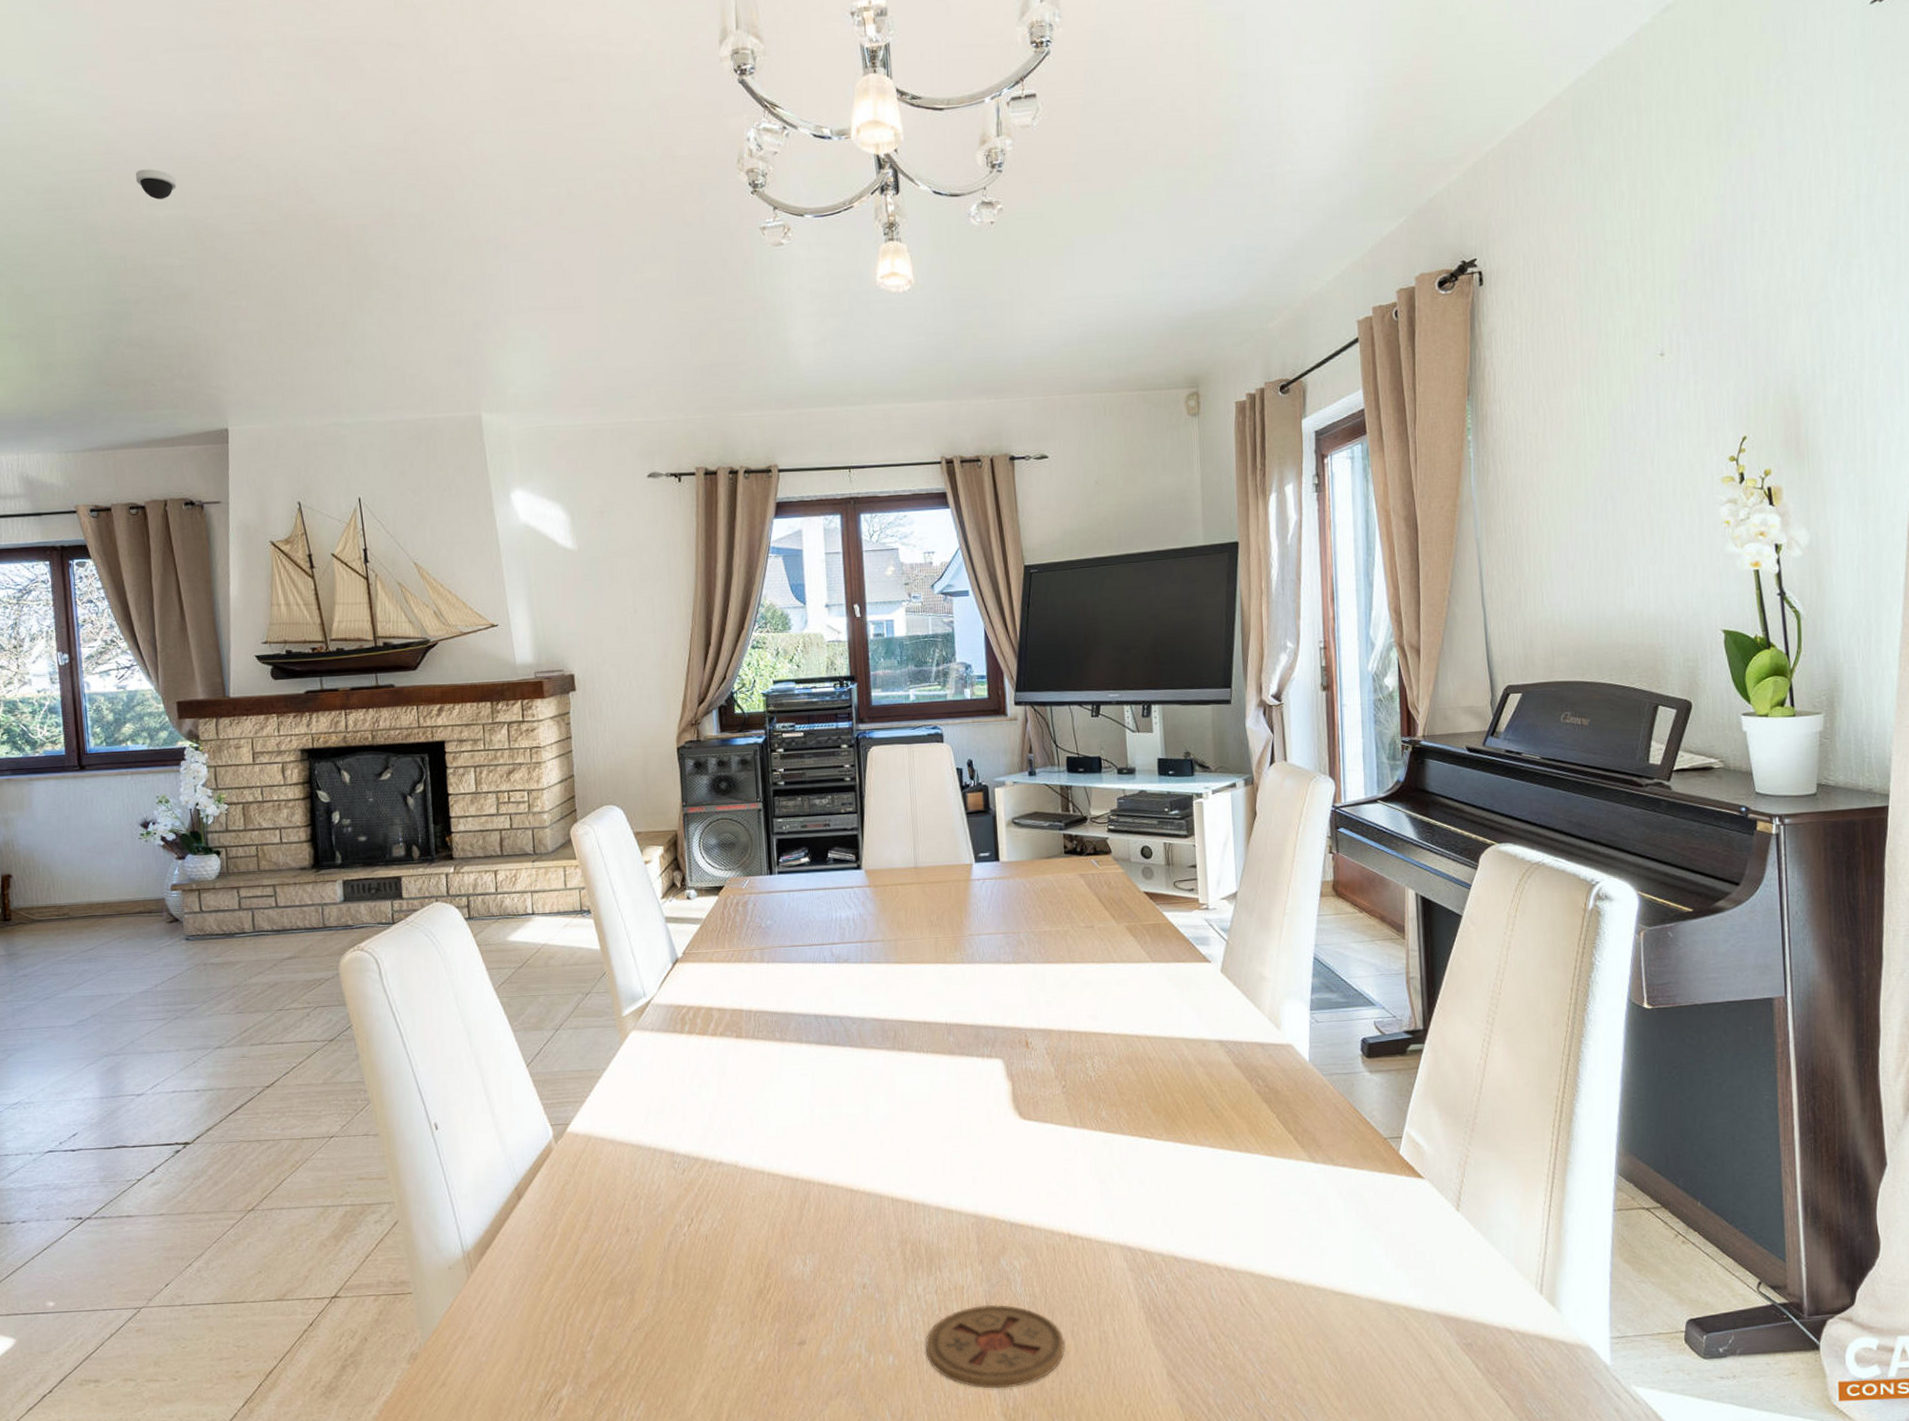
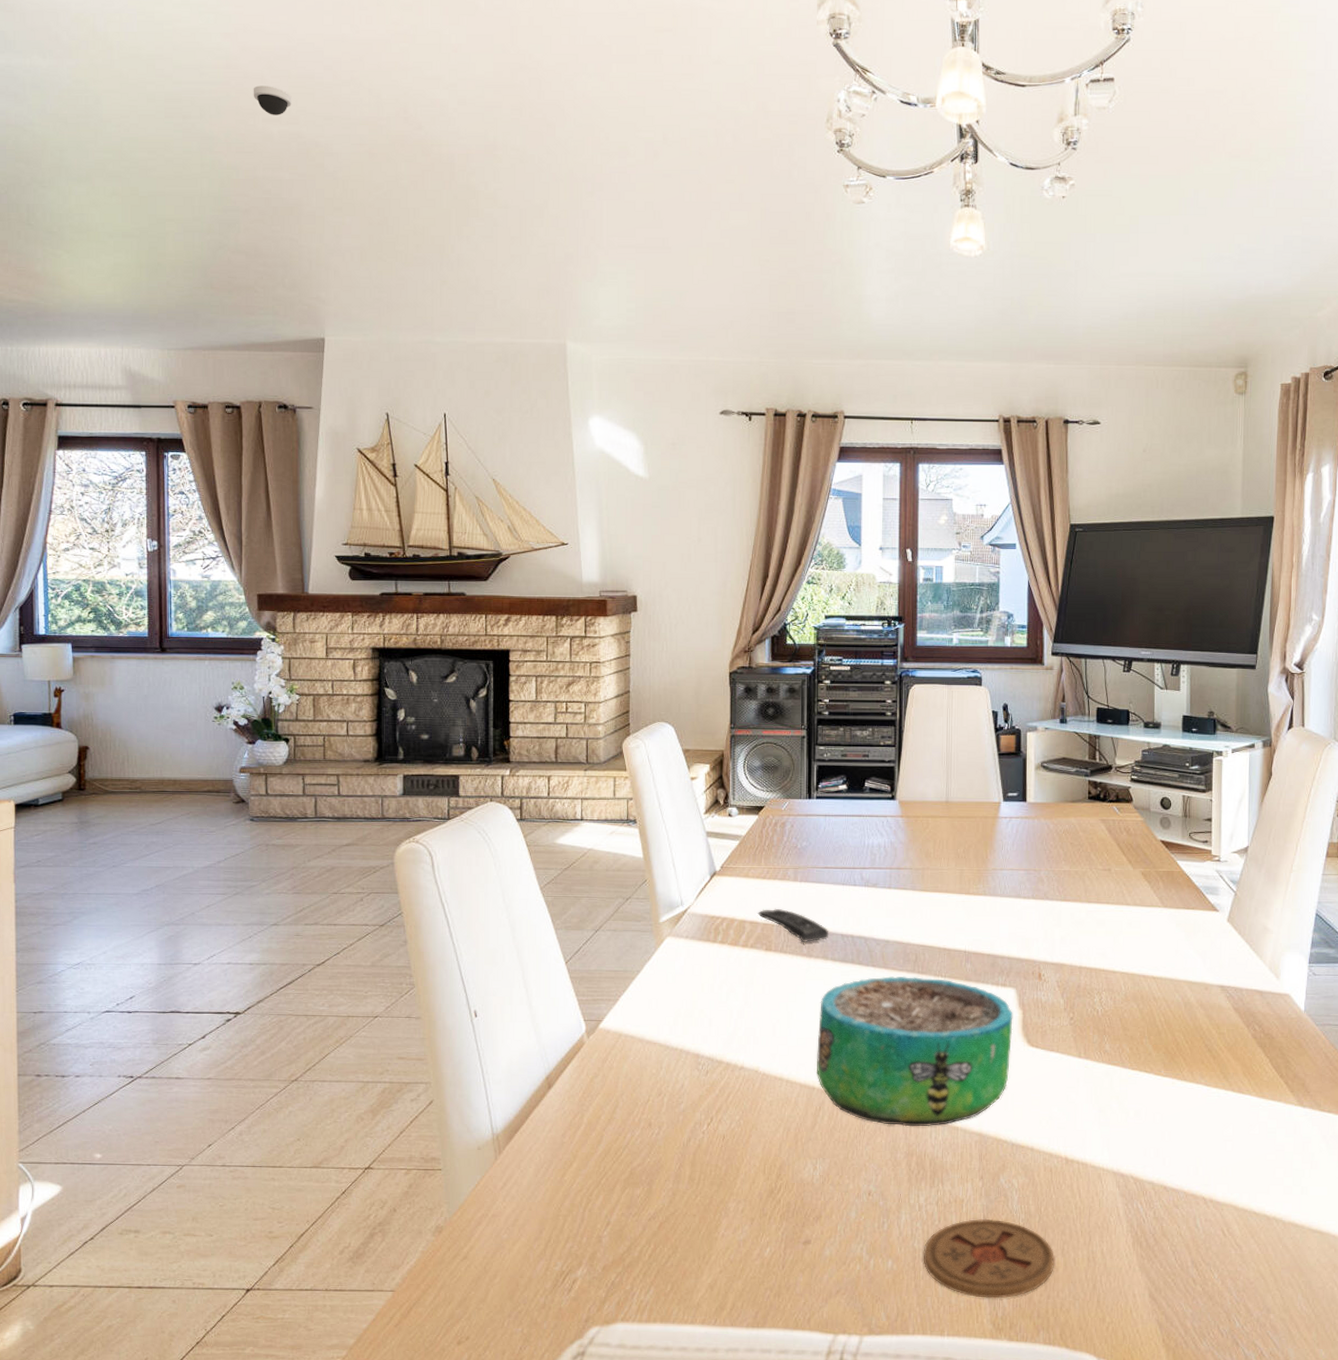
remote control: none [725,992,802,1026] -> present [757,908,829,942]
decorative bowl: none [797,1054,1003,1213] -> present [817,976,1013,1127]

